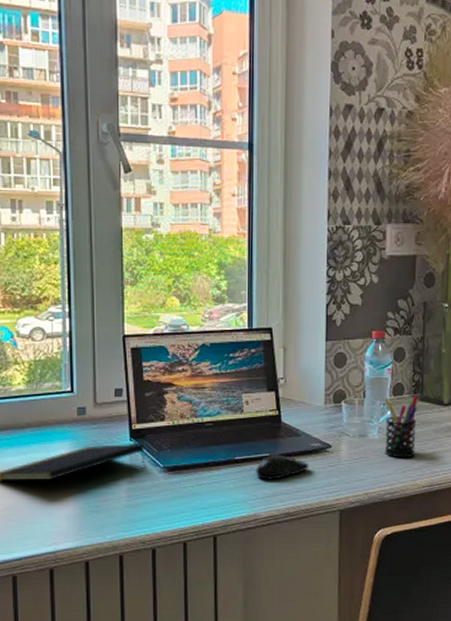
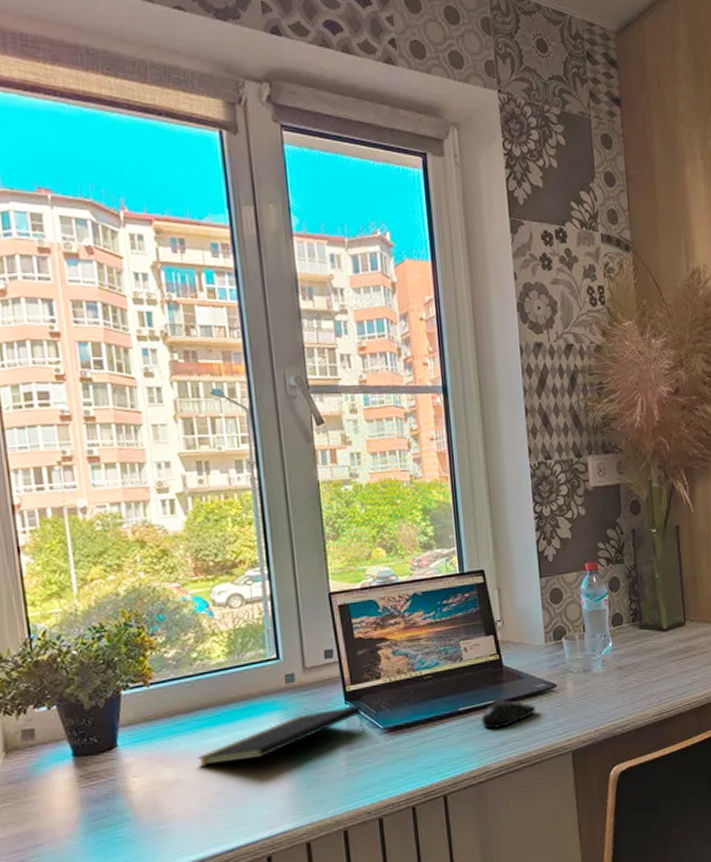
pen holder: present [384,396,418,458] -> none [604,624,641,690]

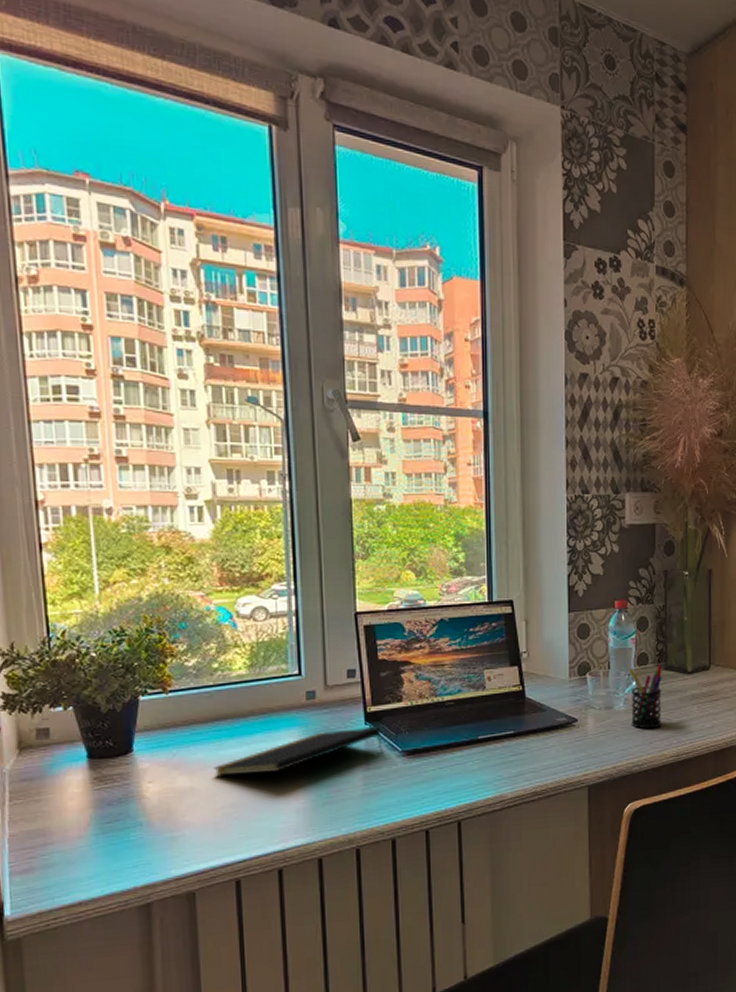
computer mouse: present [481,700,536,729] -> none [500,731,556,759]
pen holder: none [604,624,641,690] -> present [629,665,662,729]

